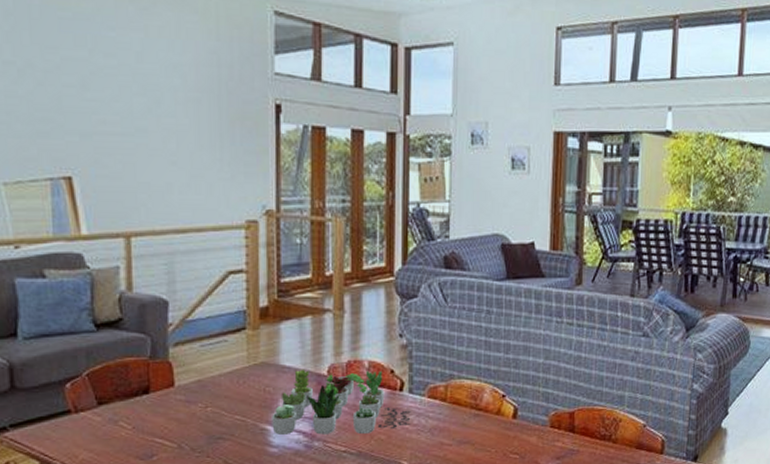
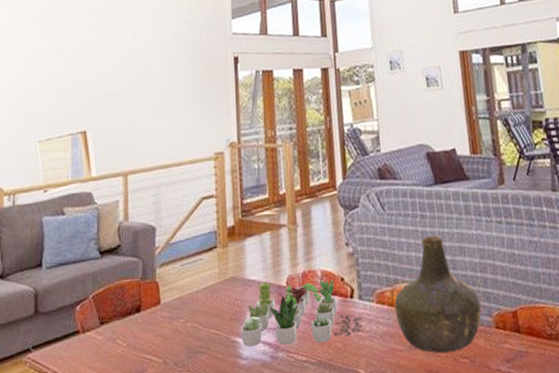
bottle: none [447,332,539,449] -> present [394,235,482,354]

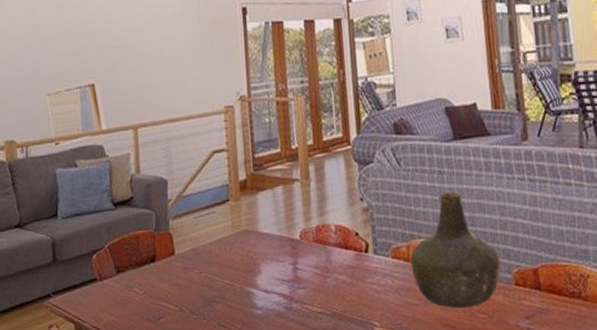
succulent plant: present [241,279,364,347] -> none [255,233,379,297]

